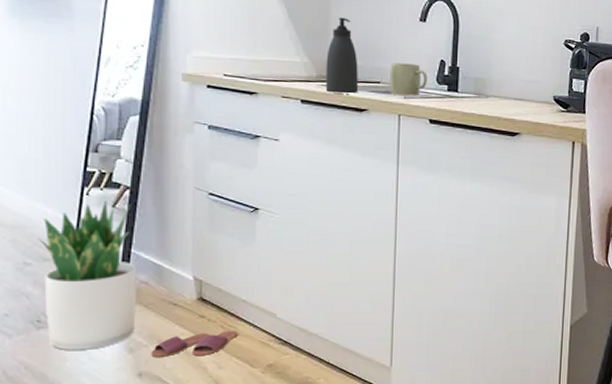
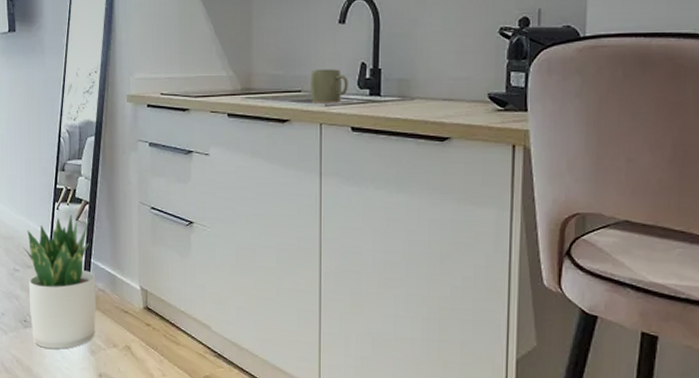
slippers: present [151,330,238,357] -> none [108,340,178,362]
soap dispenser: present [325,17,358,94] -> none [249,28,280,105]

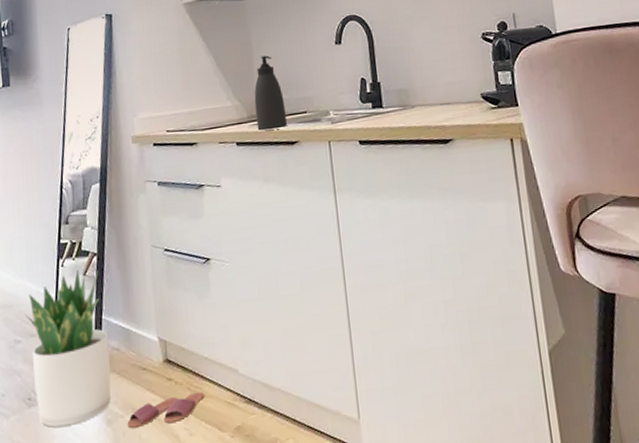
slippers: none [108,340,178,362] -> present [127,392,204,428]
soap dispenser: none [249,28,280,105] -> present [254,55,287,131]
mug: present [310,69,348,103] -> none [314,87,352,122]

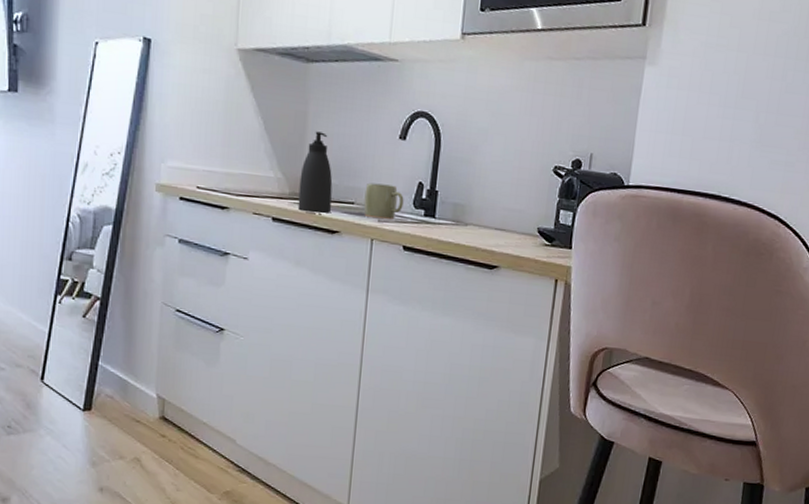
planter: present [24,269,111,428] -> none [12,310,103,460]
slippers: present [127,392,204,428] -> none [112,452,197,476]
mug: none [314,87,352,122] -> present [363,182,404,220]

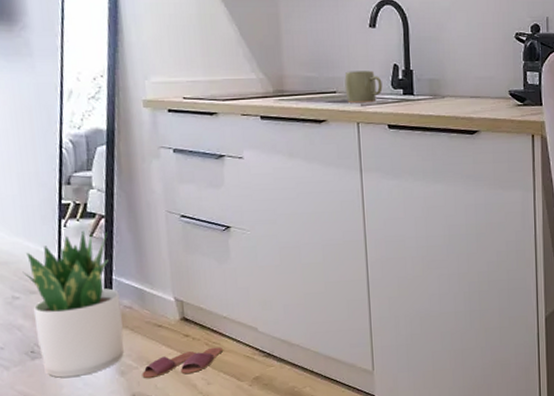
planter: none [12,310,103,460] -> present [22,230,124,378]
slippers: none [112,452,197,476] -> present [142,347,223,378]
soap dispenser: present [297,131,333,215] -> none [281,30,315,107]

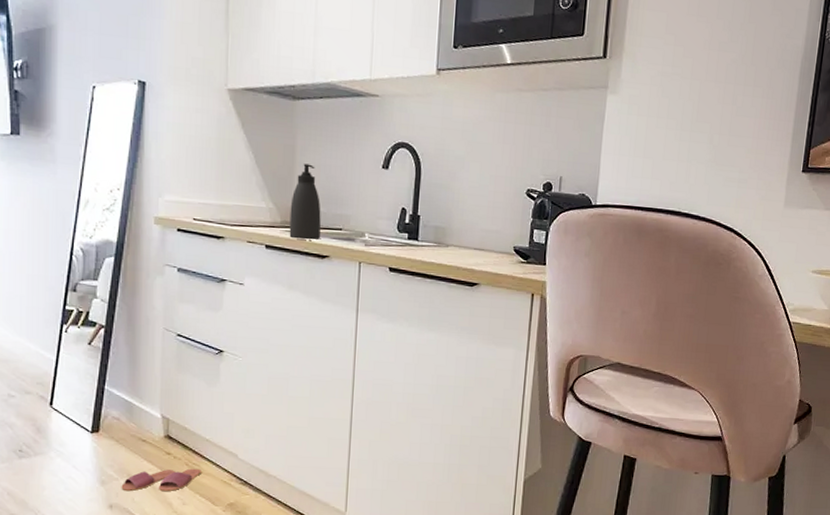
planter: present [22,230,124,378] -> none [21,338,110,480]
soap dispenser: none [281,30,315,107] -> present [289,163,321,241]
mug: present [344,71,383,104] -> none [351,210,389,244]

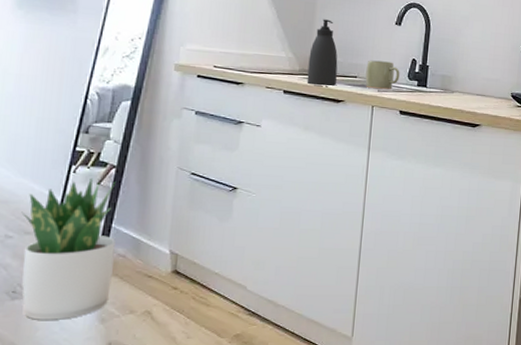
planter: none [21,338,110,480] -> present [21,178,117,320]
slippers: present [121,468,201,491] -> none [122,302,208,327]
mug: none [351,210,389,244] -> present [365,60,400,90]

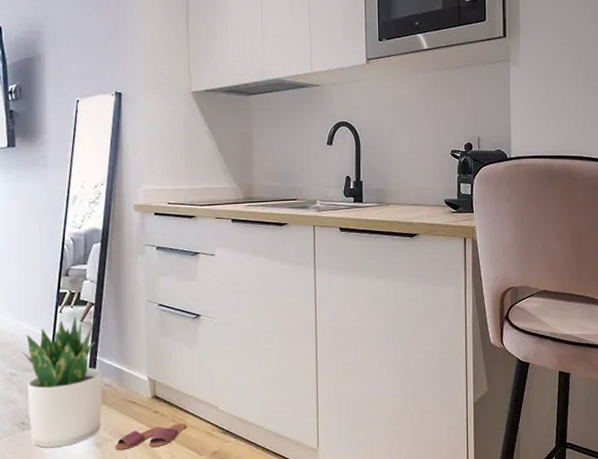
slippers: none [122,302,208,327] -> present [115,423,186,450]
soap dispenser: present [306,19,338,87] -> none [251,147,278,211]
mug: present [365,60,400,90] -> none [304,181,336,209]

